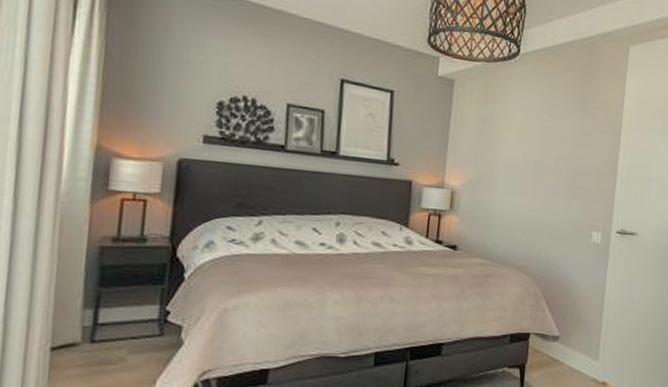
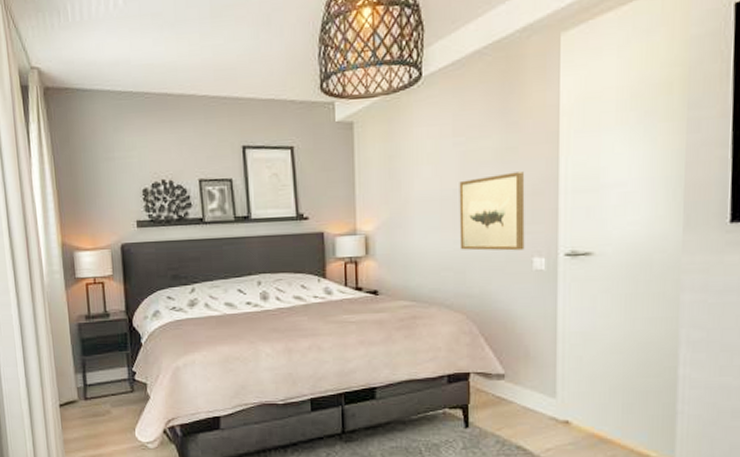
wall art: none [534,153,593,224] -> present [459,172,525,251]

